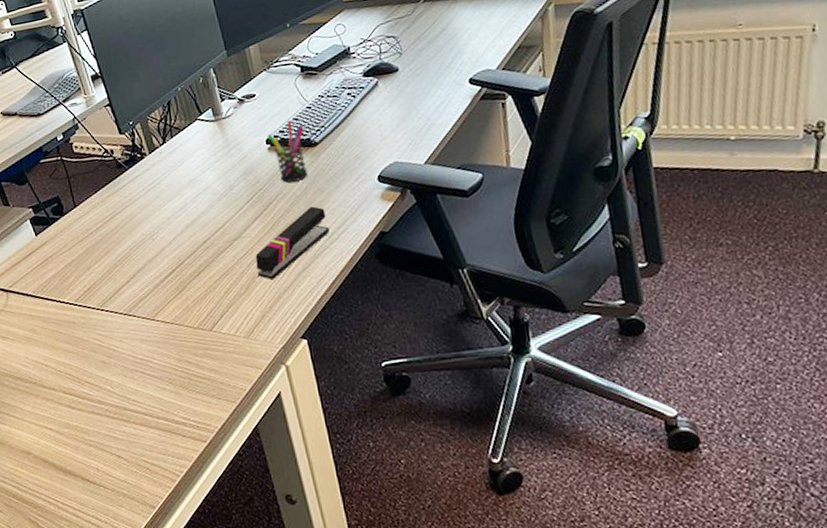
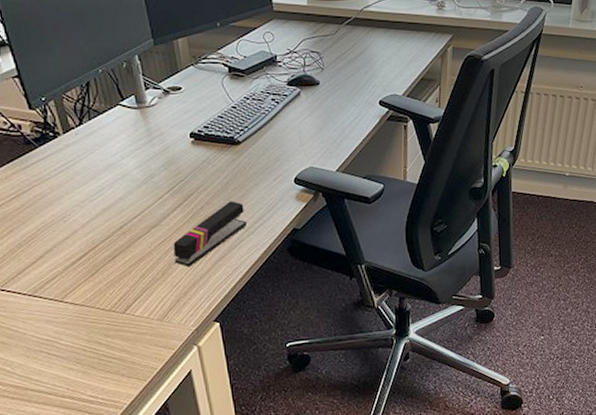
pen holder: present [267,120,309,183] -> none [191,117,230,177]

